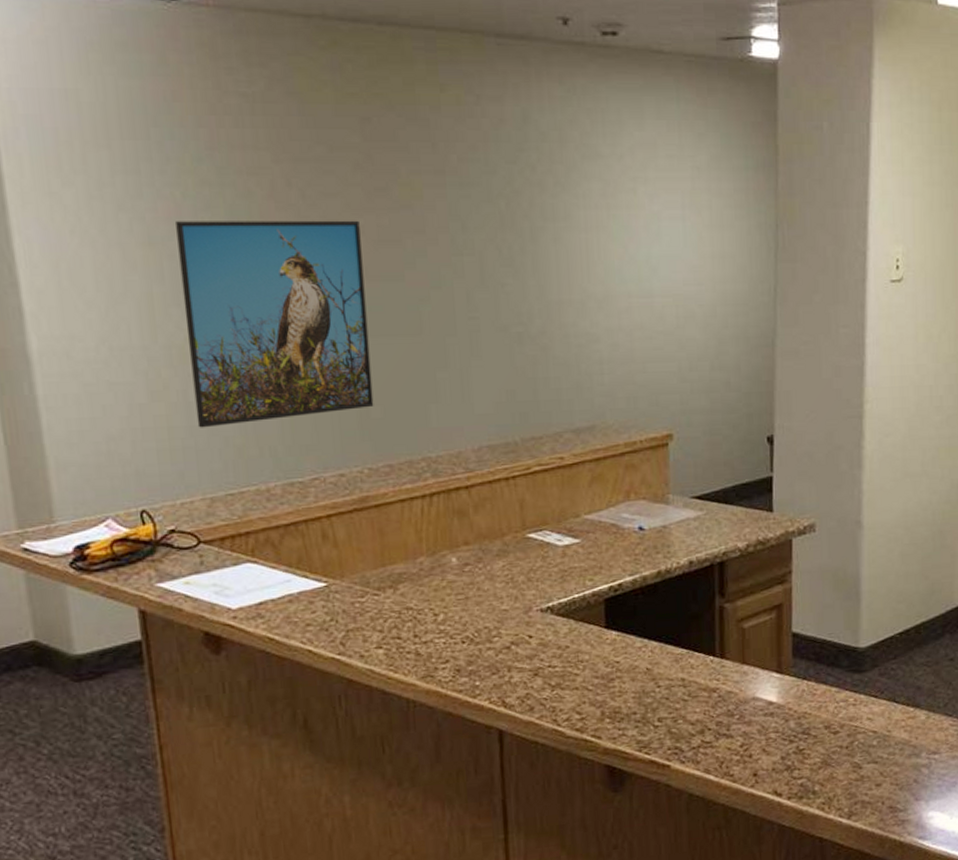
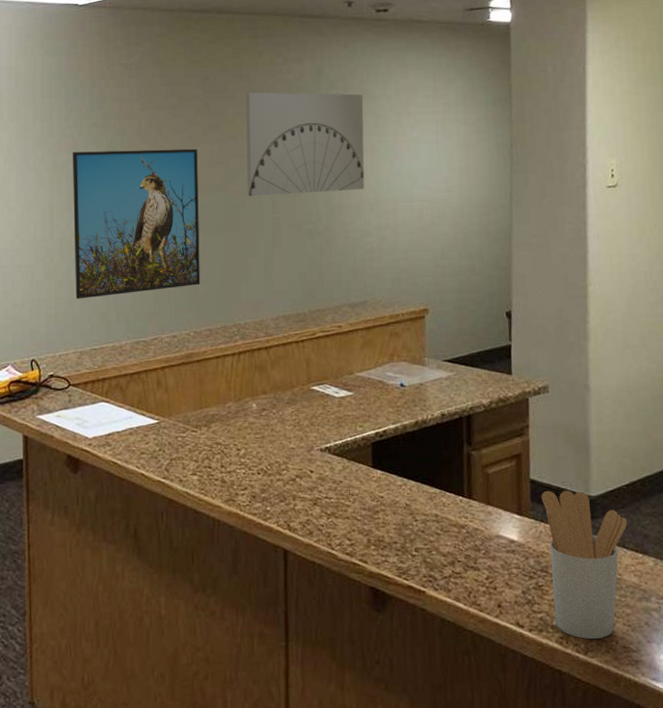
wall art: none [424,142,590,288] -> present [245,92,365,196]
utensil holder: none [804,643,899,803] -> present [541,490,627,640]

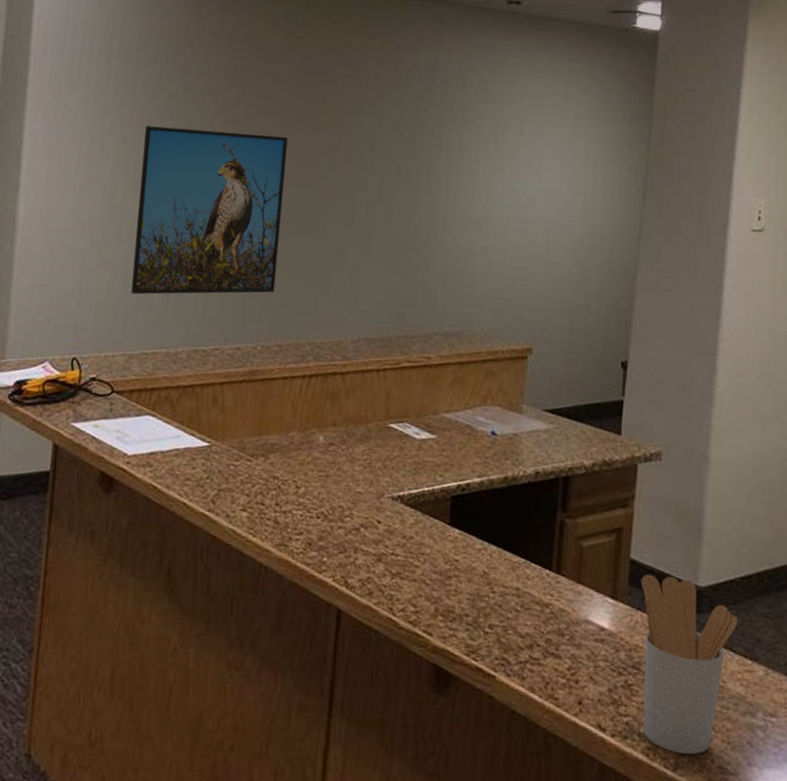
wall art: present [245,92,365,196] -> none [339,79,483,204]

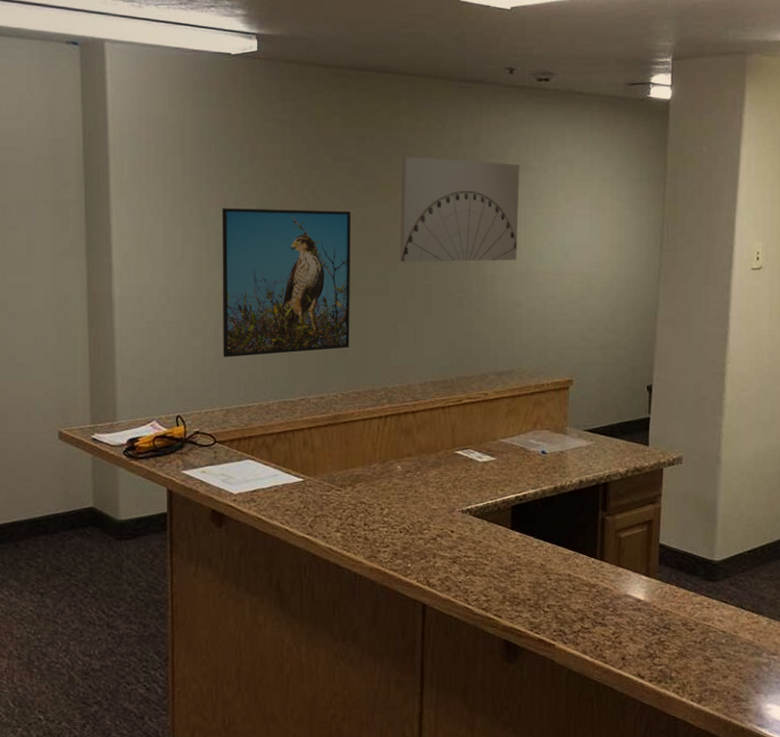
wall art: none [339,79,483,204] -> present [400,156,520,262]
utensil holder: present [641,574,737,755] -> none [668,554,746,690]

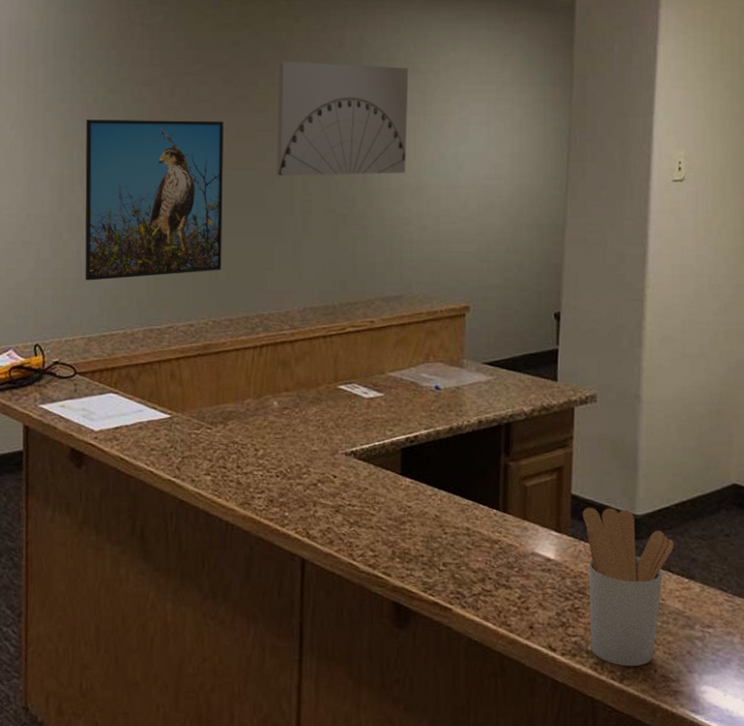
utensil holder: none [668,554,746,690] -> present [582,507,674,667]

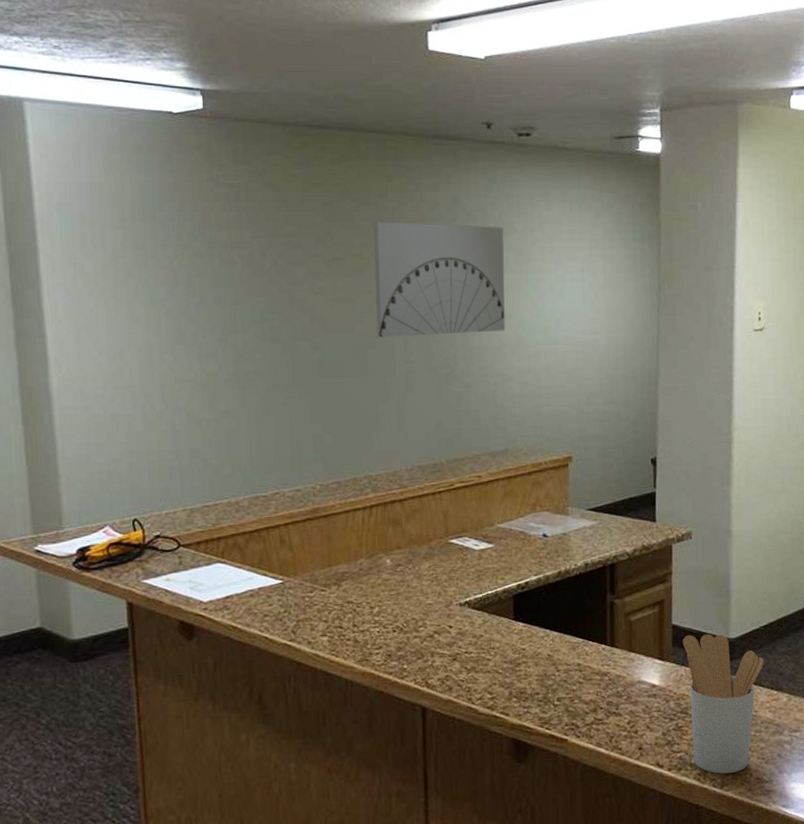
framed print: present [85,119,224,281] -> none [173,283,326,451]

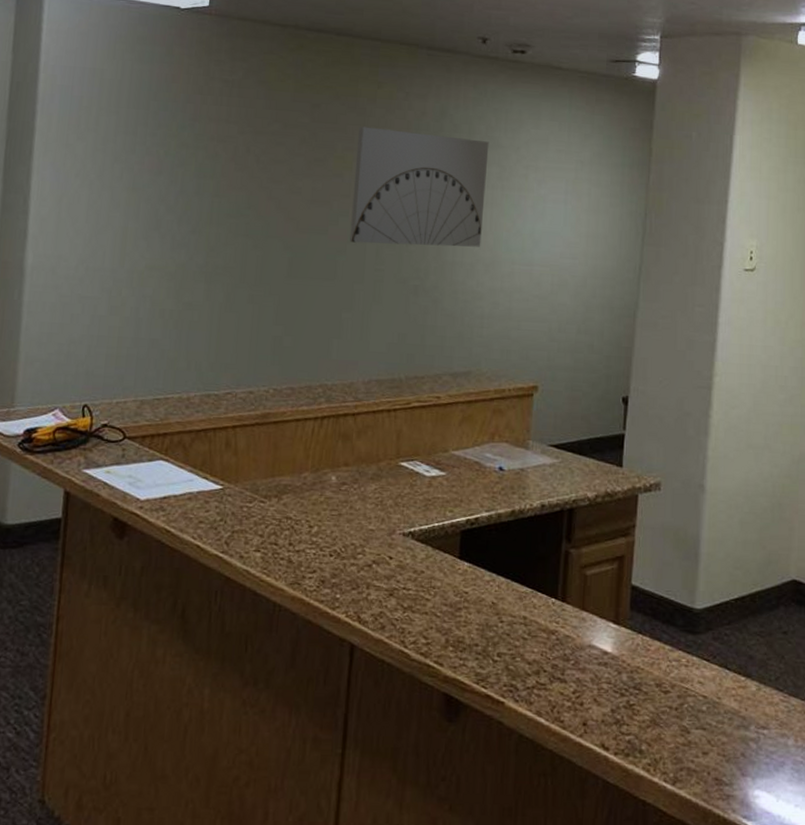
utensil holder: present [682,634,764,774] -> none [641,599,732,769]

